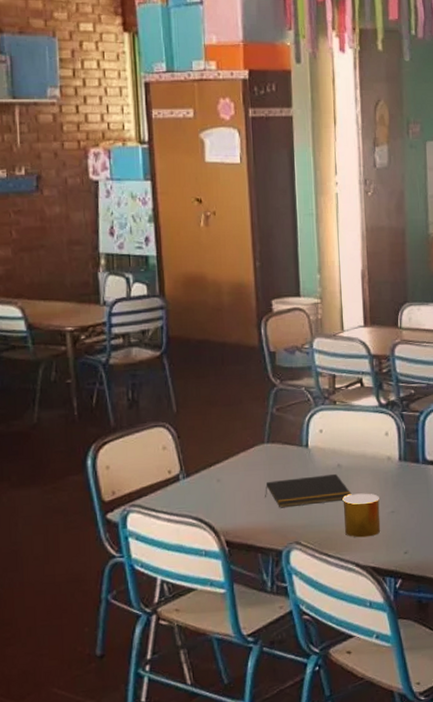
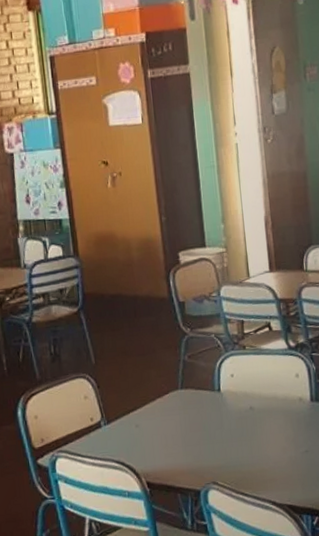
notepad: present [265,473,352,508] -> none [181,416,265,451]
cup: present [344,493,381,538] -> none [257,434,296,477]

